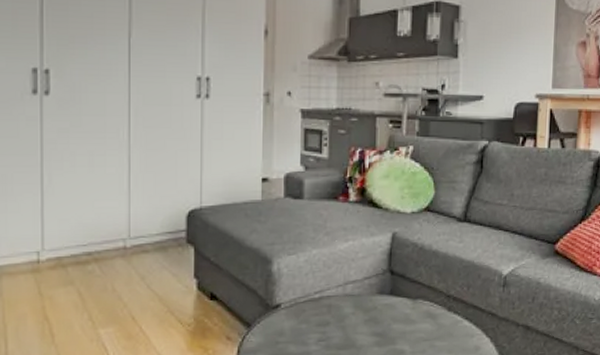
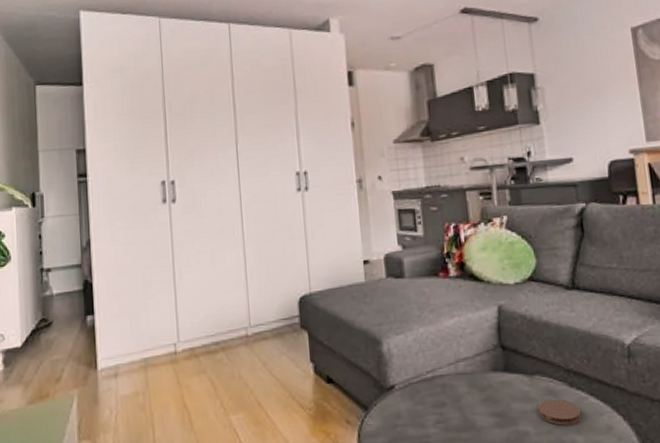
coaster: none [416,321,454,345] -> present [538,399,581,426]

